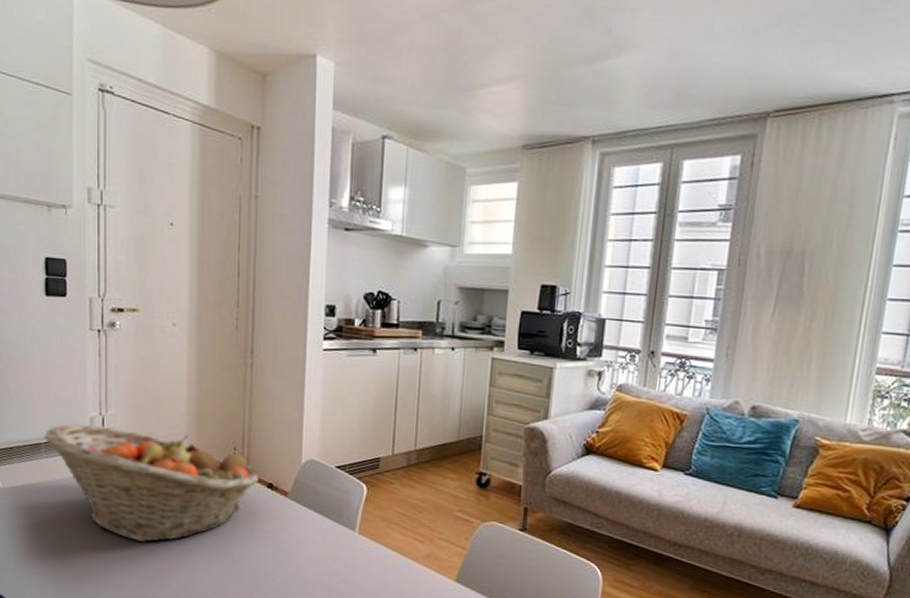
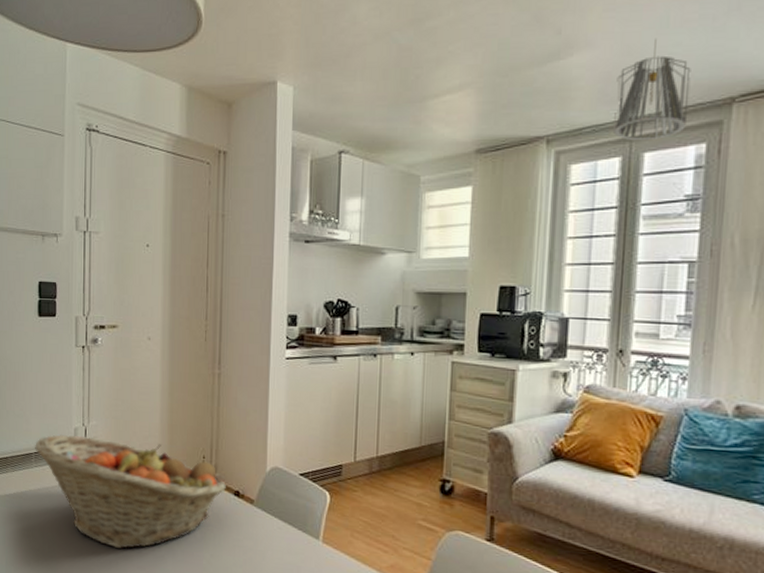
pendant light: none [656,45,732,149] -> present [613,38,691,141]

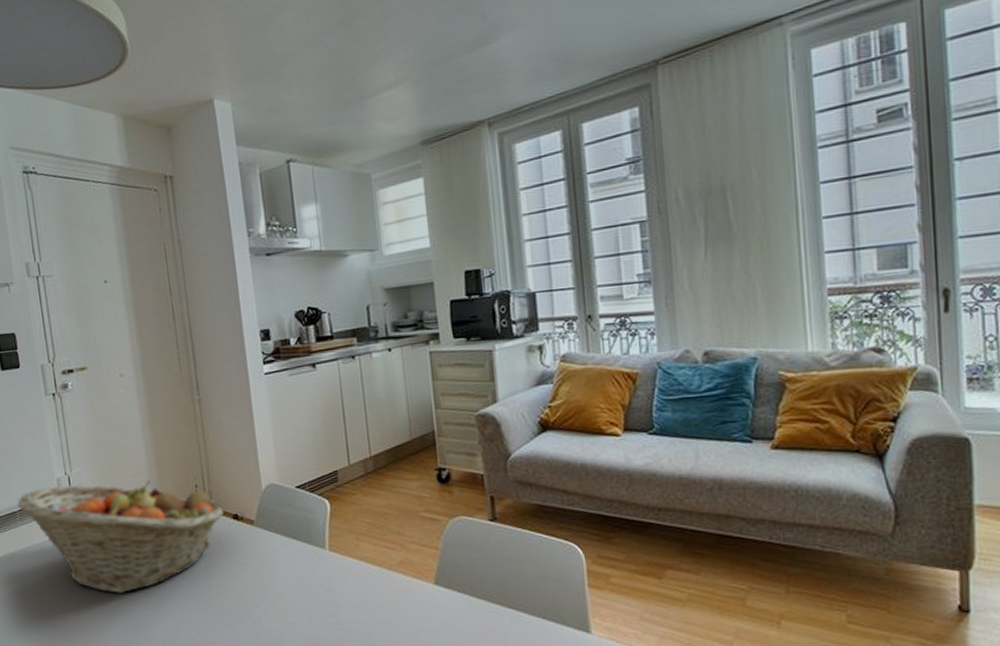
pendant light: present [613,38,691,141] -> none [545,12,617,114]

